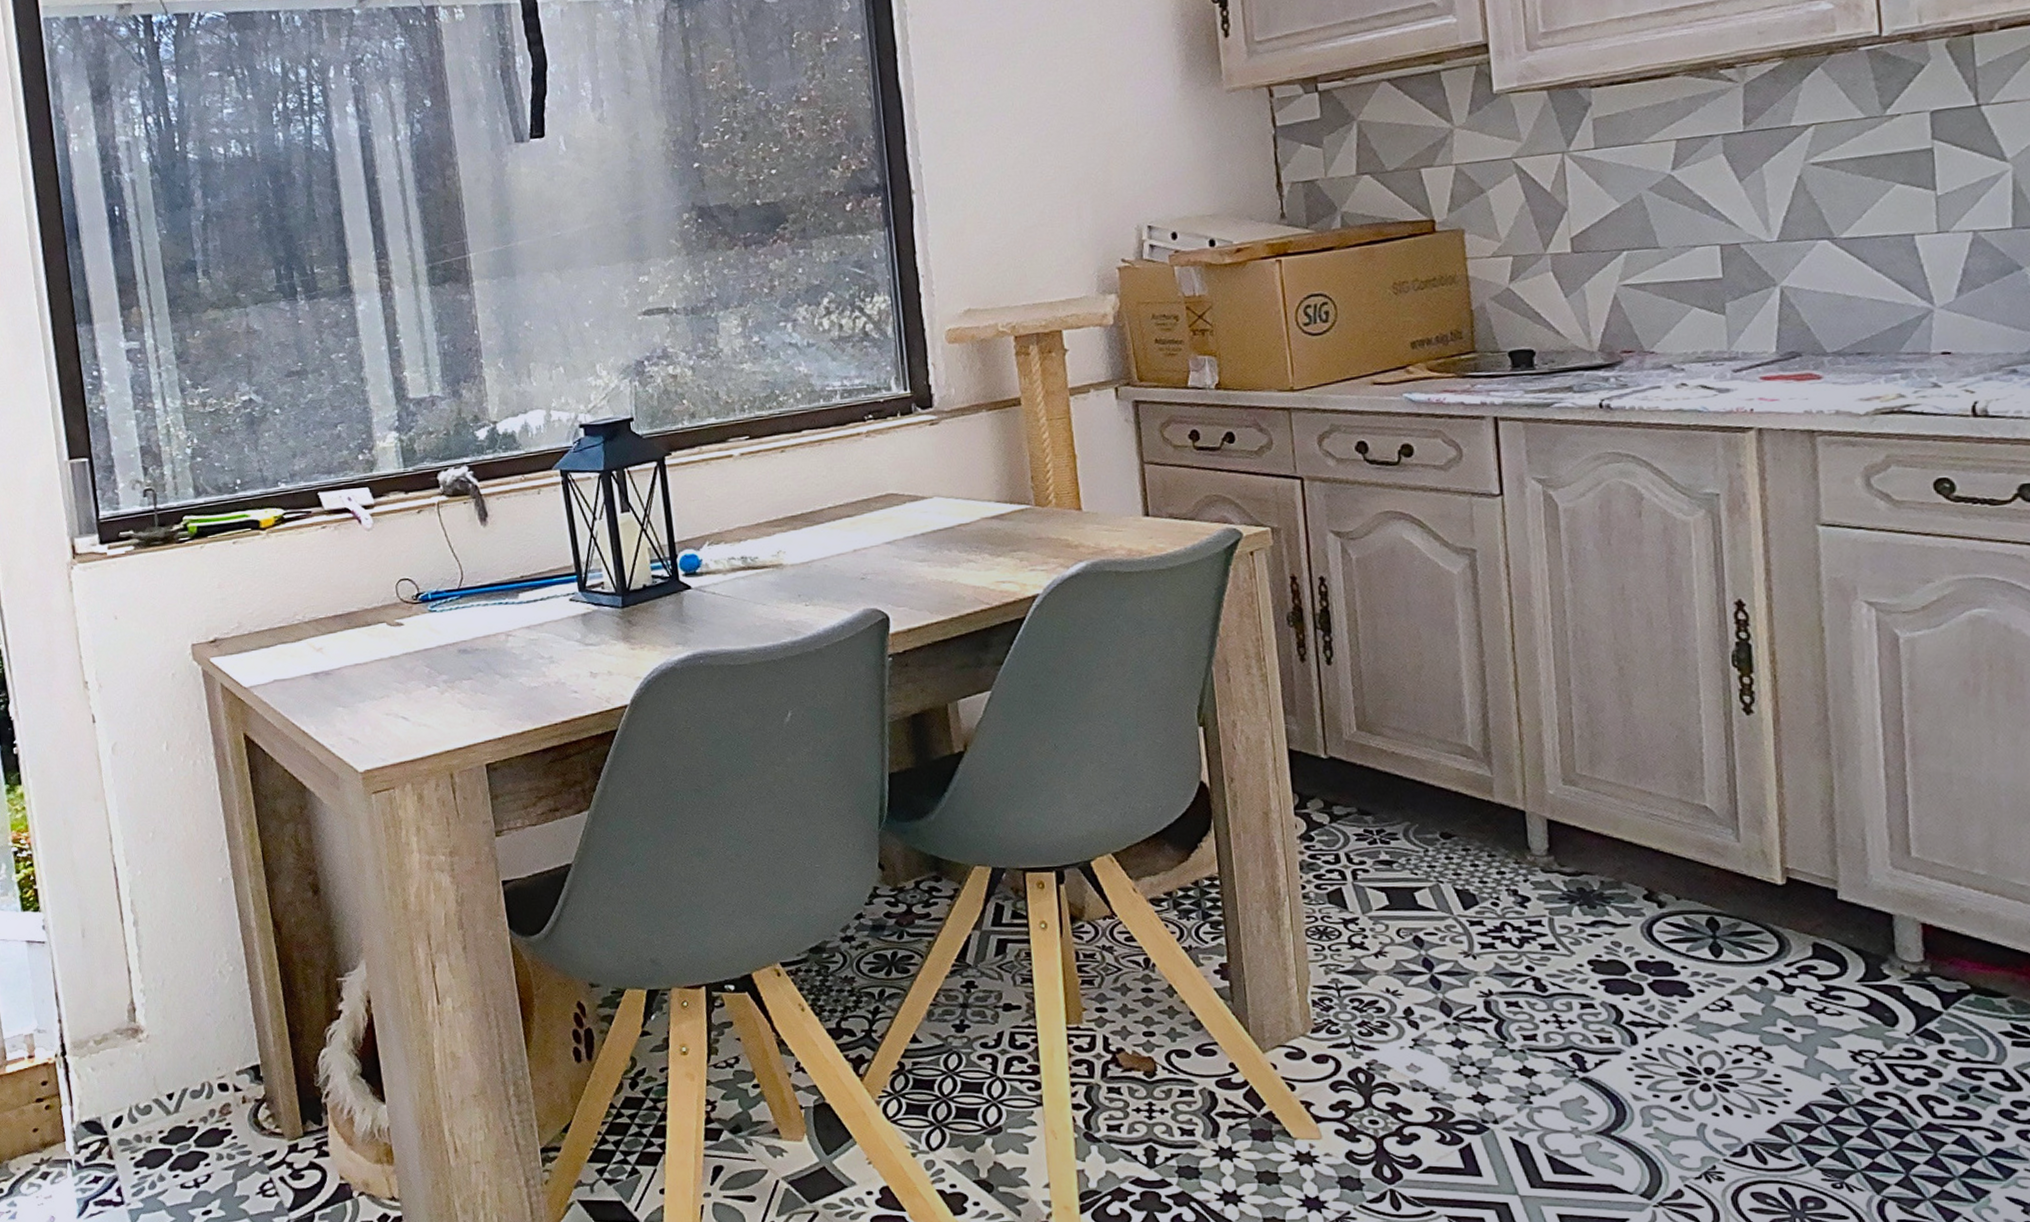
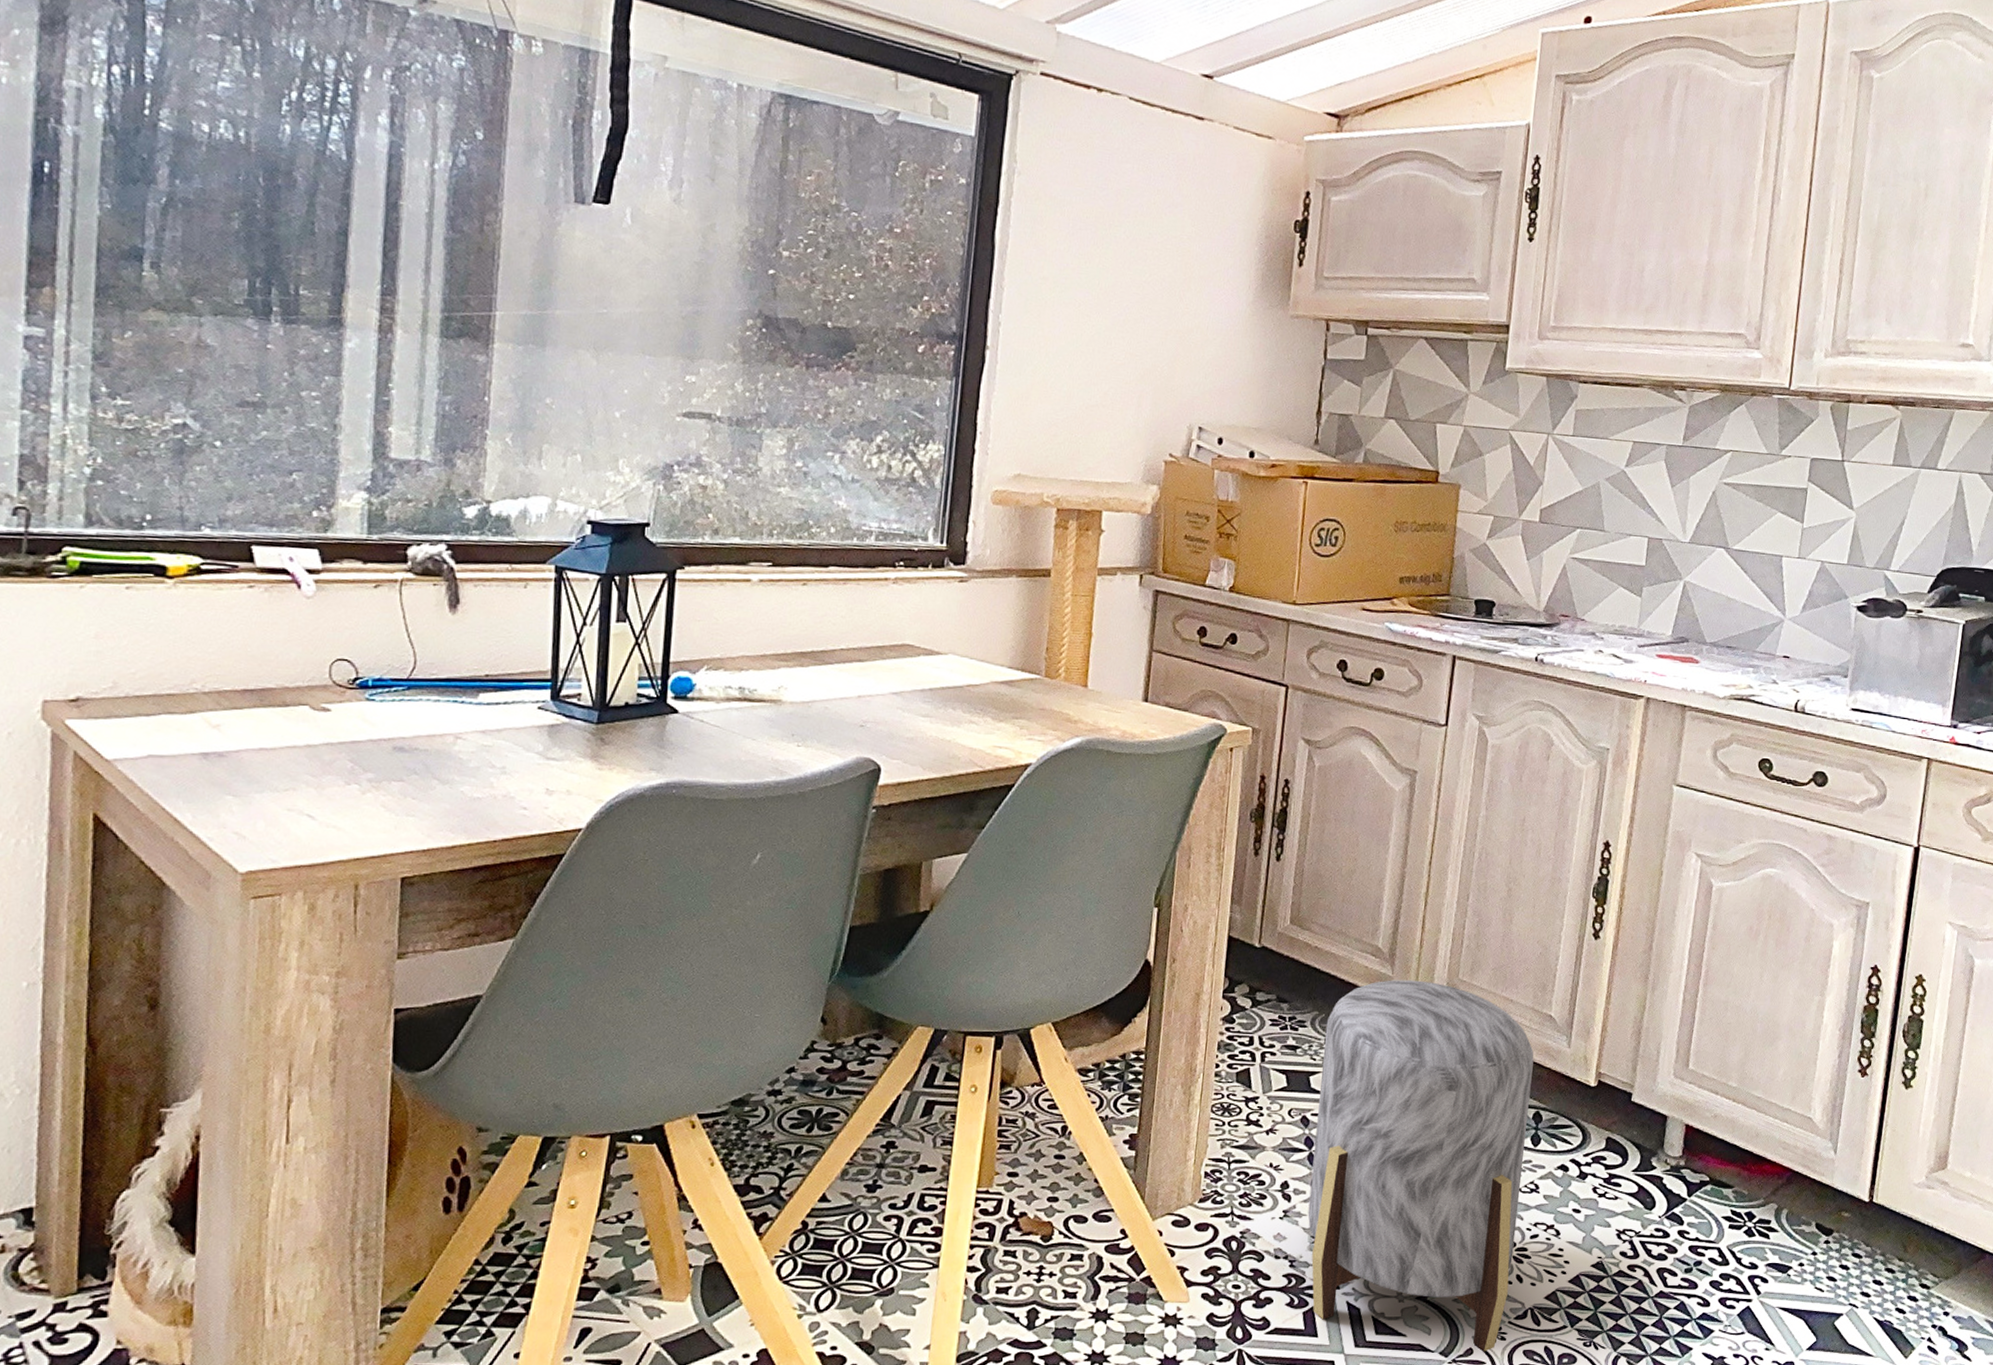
stool: none [1422,779,1716,1194] -> present [1307,980,1534,1352]

